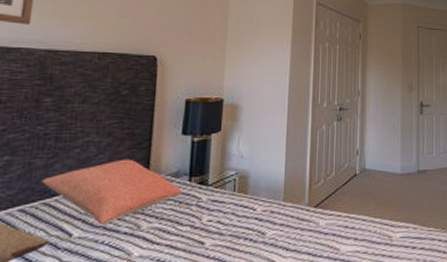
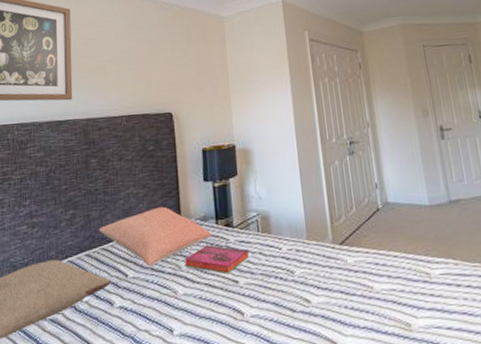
hardback book: none [146,203,220,235] -> present [185,245,249,274]

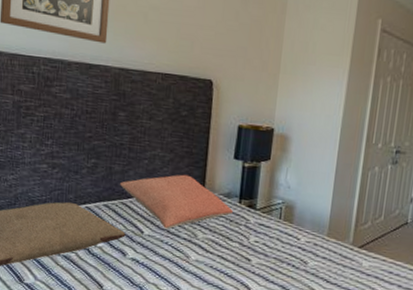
hardback book: present [185,245,249,274] -> none [201,221,266,252]

